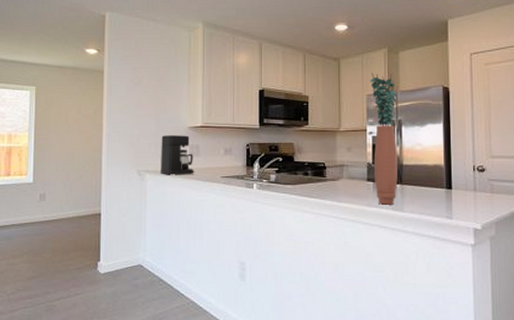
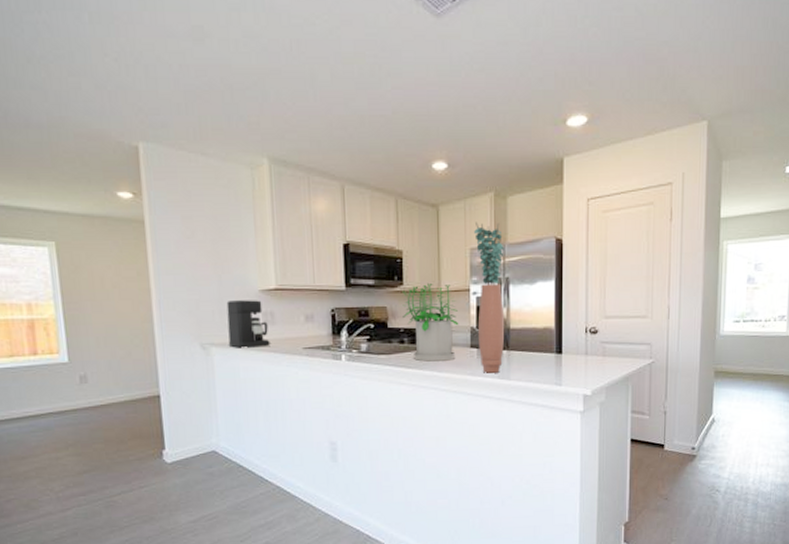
potted plant: none [307,123,357,192] -> present [402,282,459,362]

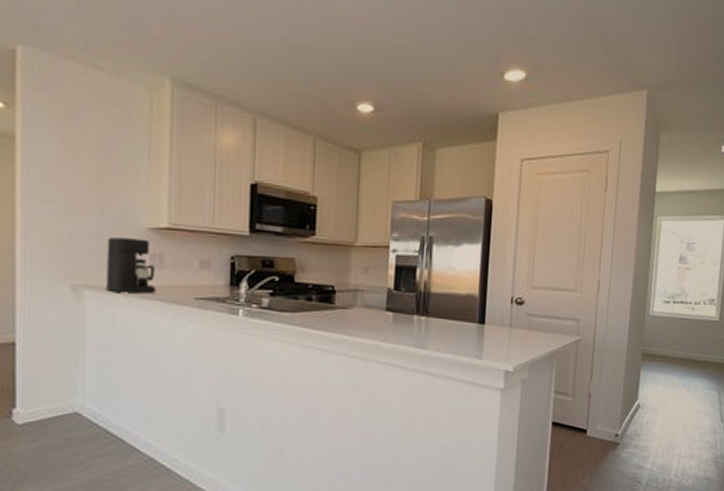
potted plant: present [402,282,459,362] -> none [312,235,375,324]
vase: present [473,222,505,373] -> none [394,173,430,341]

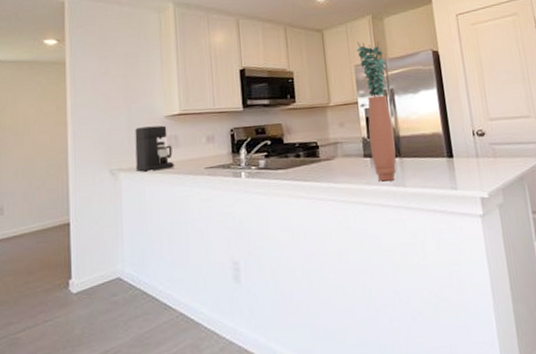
vase: none [394,173,430,341] -> present [356,41,397,182]

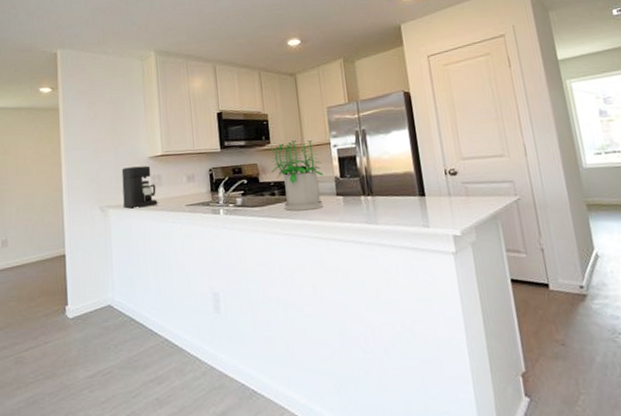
potted plant: none [295,98,351,174] -> present [270,140,324,212]
vase: present [356,41,397,182] -> none [328,84,369,219]

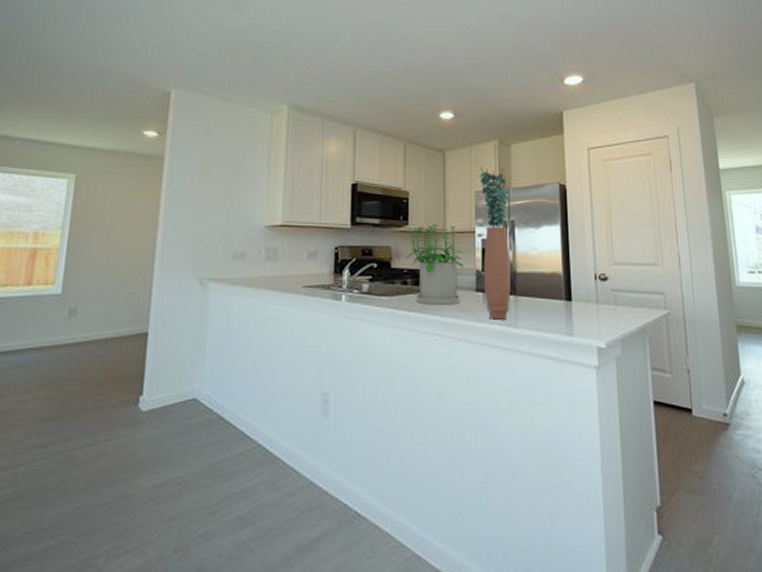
coffee maker: present [121,165,158,209] -> none [228,235,270,284]
vase: none [328,84,369,219] -> present [478,167,512,320]

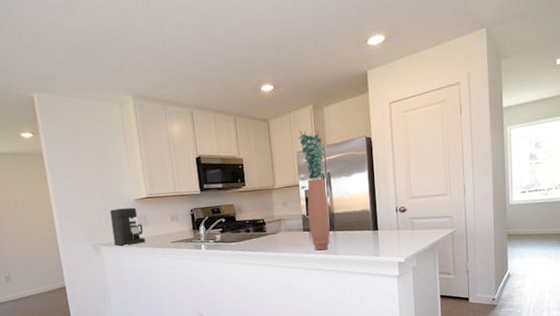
coffee maker: none [228,235,270,284] -> present [109,207,146,246]
potted plant: present [407,223,464,305] -> none [245,182,293,246]

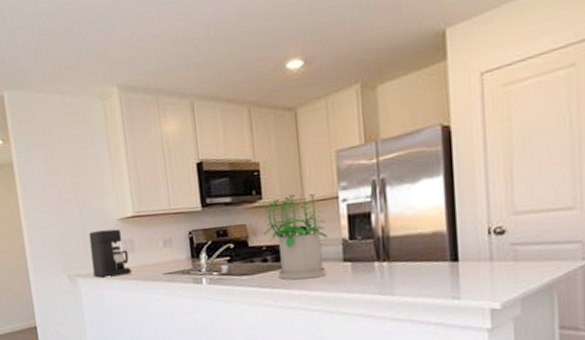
potted plant: none [245,182,293,246] -> present [261,194,329,281]
vase: present [298,129,331,251] -> none [338,117,384,290]

